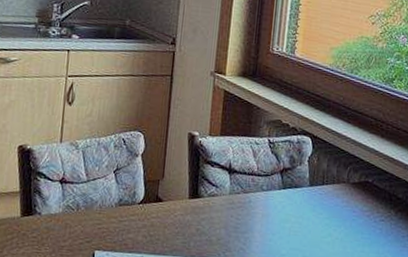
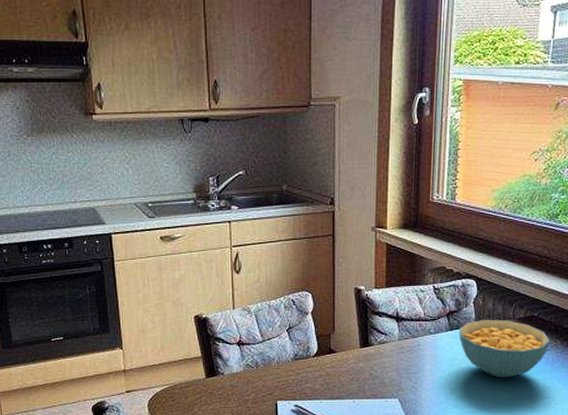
cereal bowl: none [291,180,384,248] -> present [459,319,550,378]

